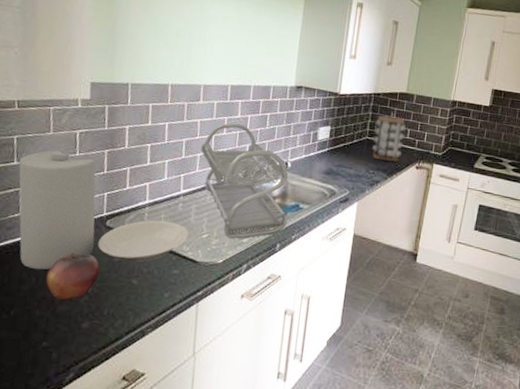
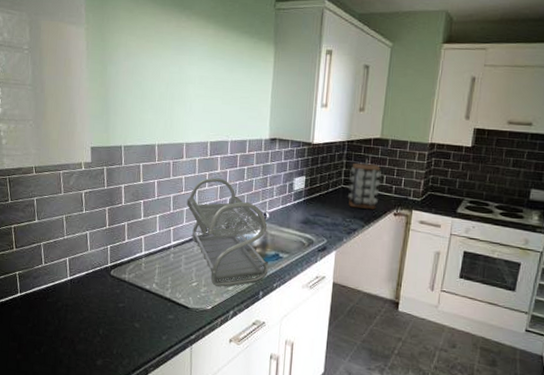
paper towel holder: present [18,150,96,270] -> none [39,209,102,314]
fruit: present [46,252,100,300] -> none [66,298,108,340]
bowl: present [97,220,189,262] -> none [105,269,181,308]

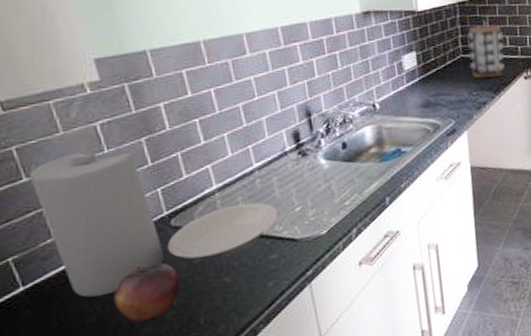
paper towel holder: none [39,209,102,314] -> present [30,152,164,298]
fruit: none [66,298,108,340] -> present [113,263,181,323]
bowl: none [105,269,181,308] -> present [167,202,278,260]
dish rack: present [186,177,269,287] -> none [263,71,392,205]

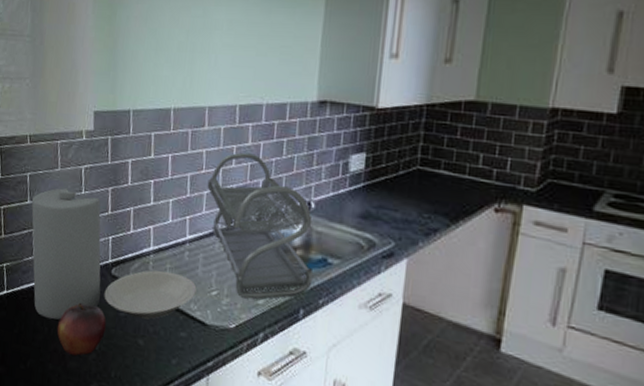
dish rack: none [263,71,392,205] -> present [207,152,313,299]
spice rack: present [467,20,505,79] -> none [426,129,476,202]

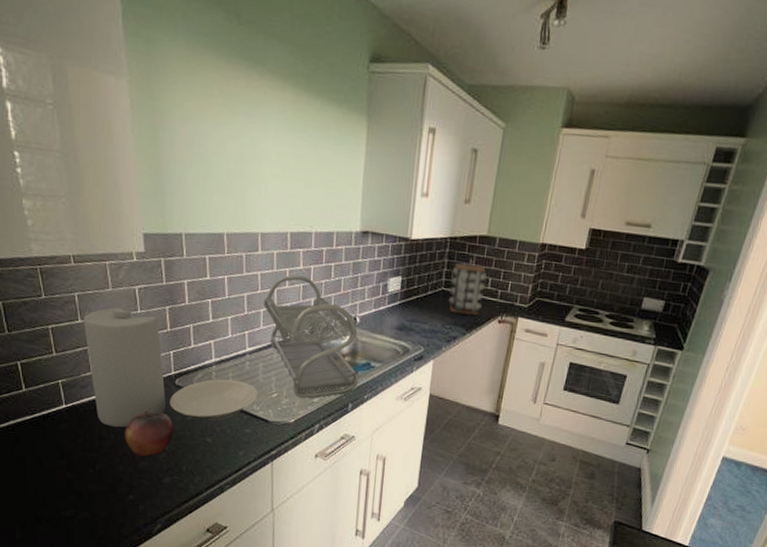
spice rack: none [426,129,476,202] -> present [448,258,487,316]

